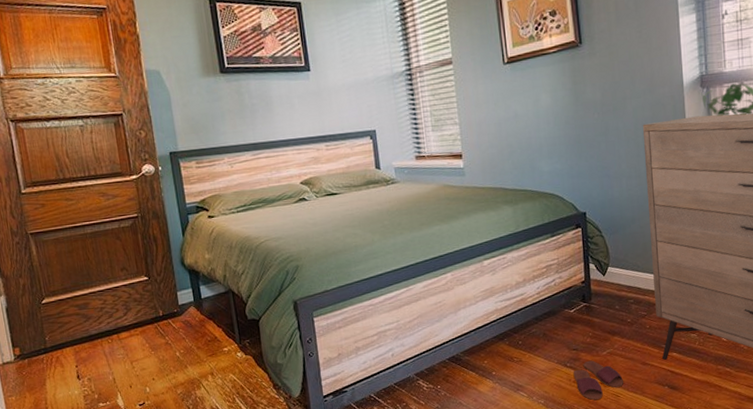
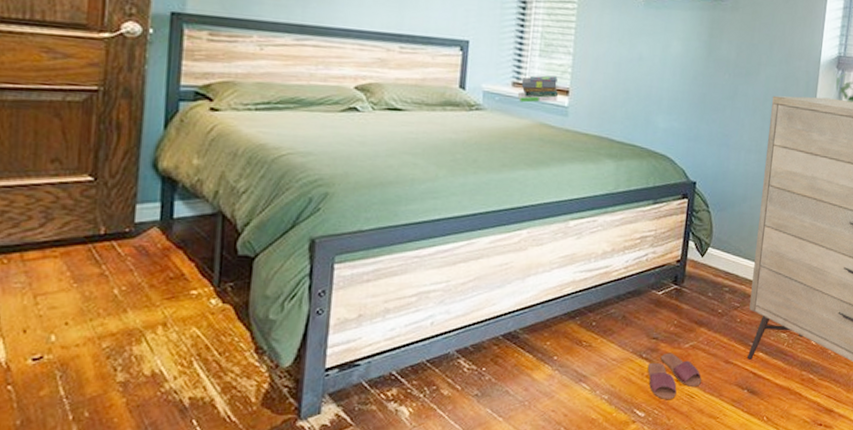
books: none [421,144,454,171] -> present [517,75,559,103]

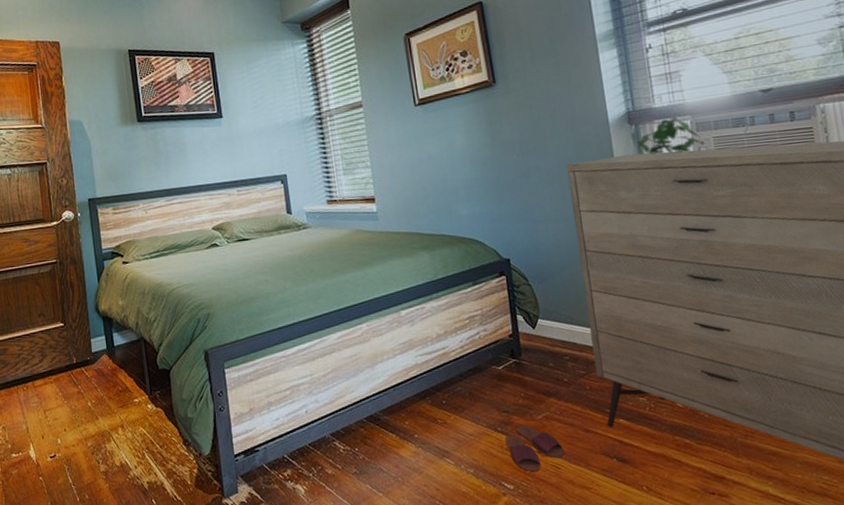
books: present [517,75,559,103] -> none [333,188,367,216]

